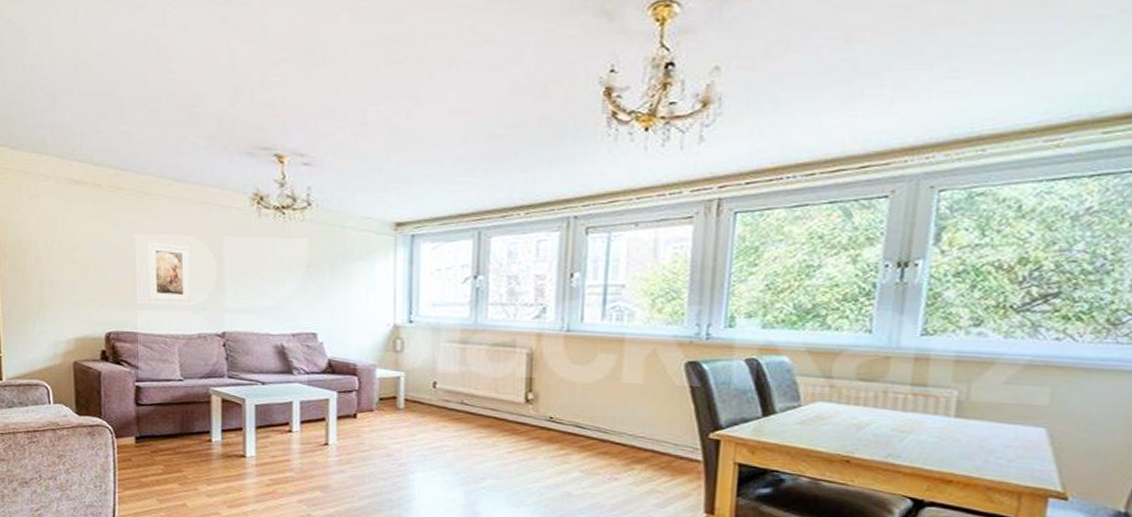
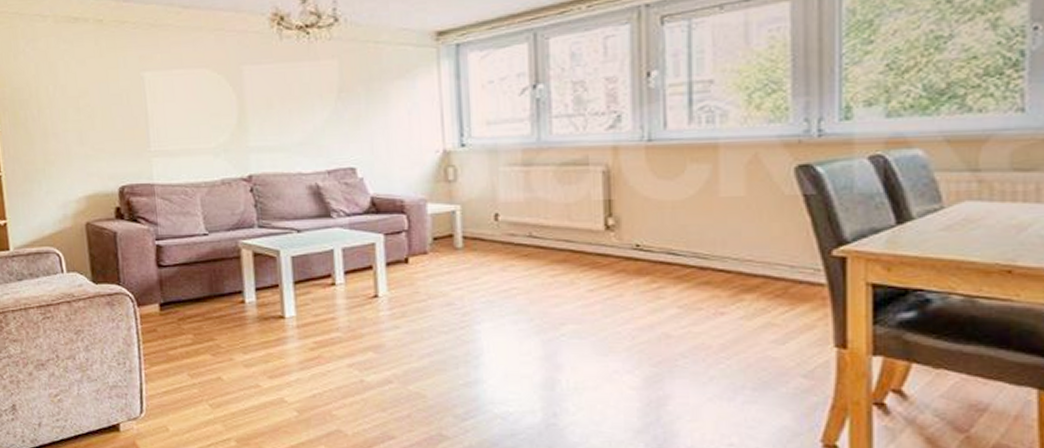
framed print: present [146,242,191,303] -> none [157,79,210,146]

